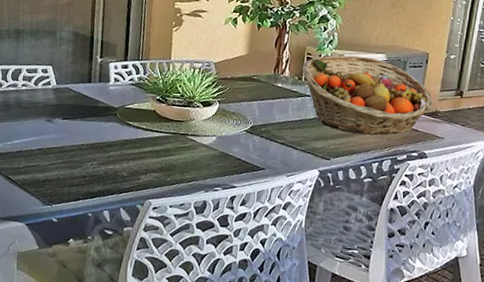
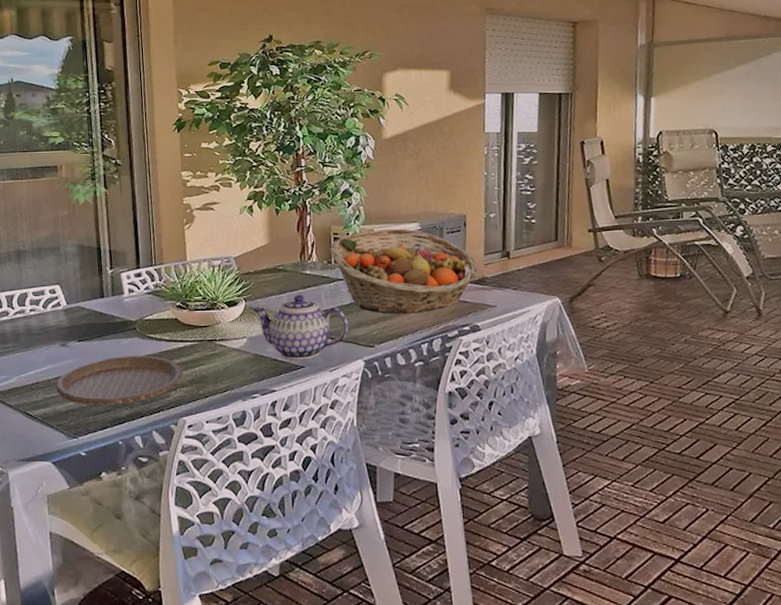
plate: none [37,137,155,181] -> present [55,356,183,405]
teapot: none [224,103,309,164] -> present [252,294,348,360]

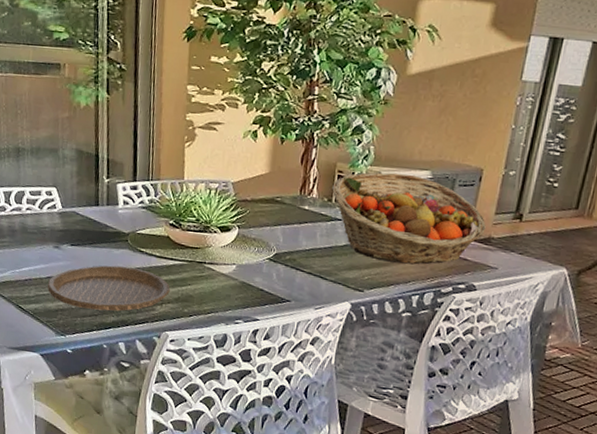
teapot: present [252,294,348,360] -> none [245,228,340,295]

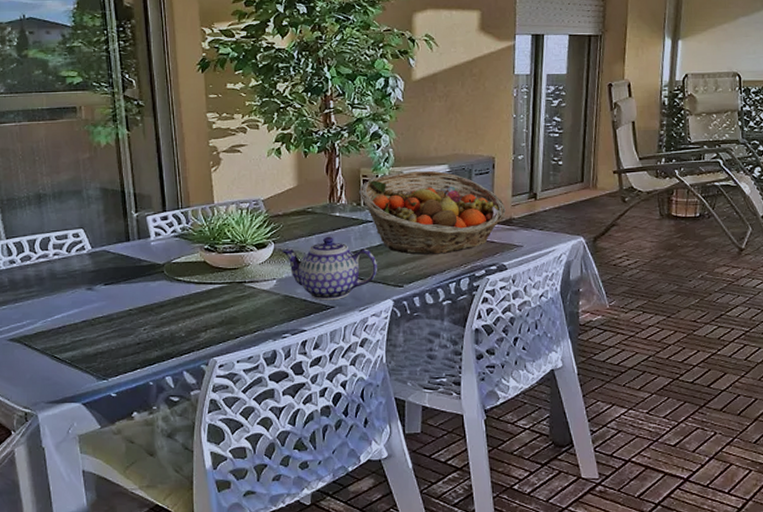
plate: present [47,265,170,312] -> none [83,298,213,347]
teapot: none [245,228,340,295] -> present [281,236,377,301]

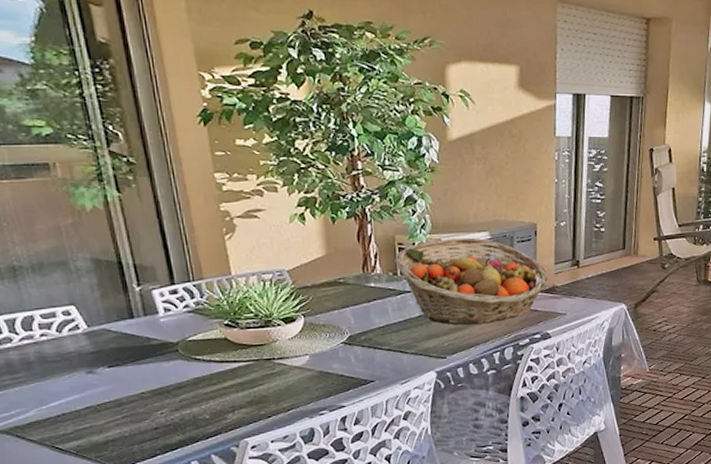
teapot: present [281,236,377,301] -> none [313,308,418,375]

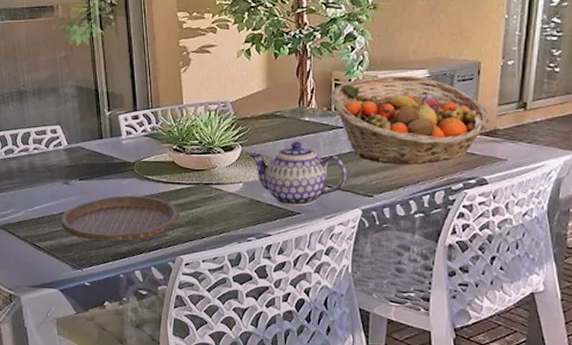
plate: none [87,378,240,434] -> present [60,195,180,241]
teapot: none [313,308,418,375] -> present [248,141,346,207]

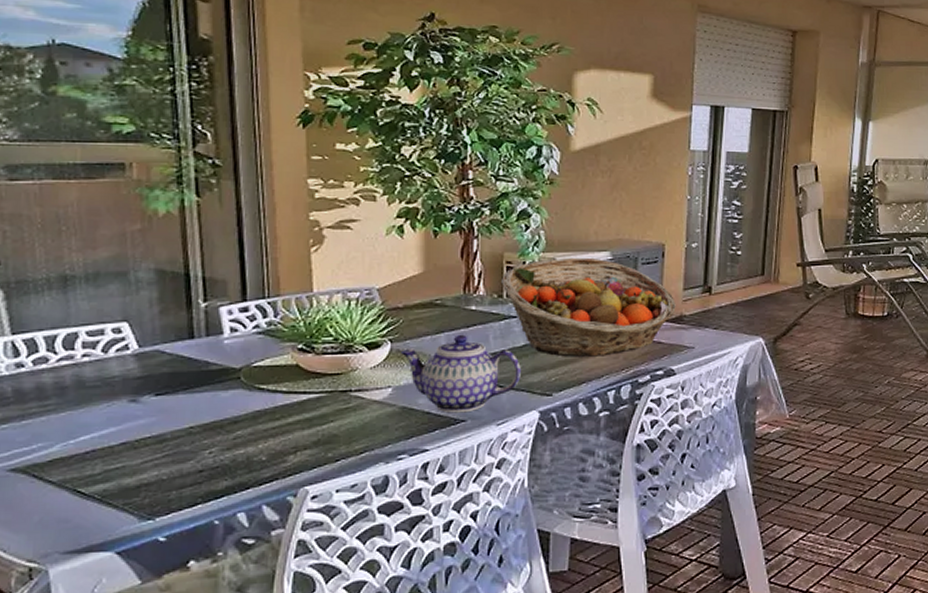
plate: present [60,195,180,241] -> none [121,412,306,477]

